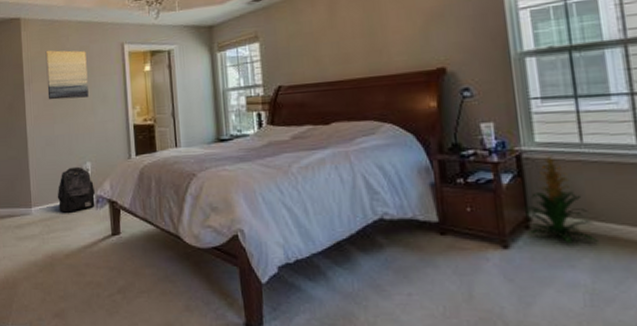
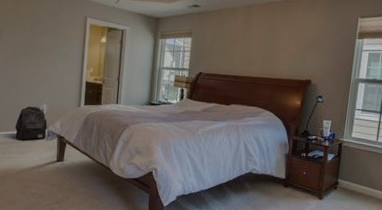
wall art: present [45,50,89,100] -> none [16,9,54,54]
indoor plant: present [523,154,598,244] -> none [335,145,372,201]

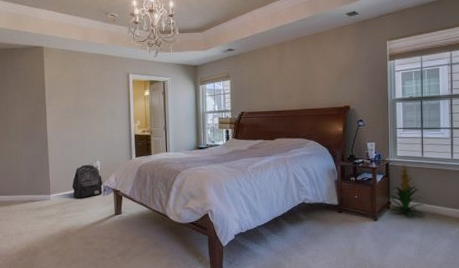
indoor plant: none [335,145,372,201] -> present [387,163,426,217]

